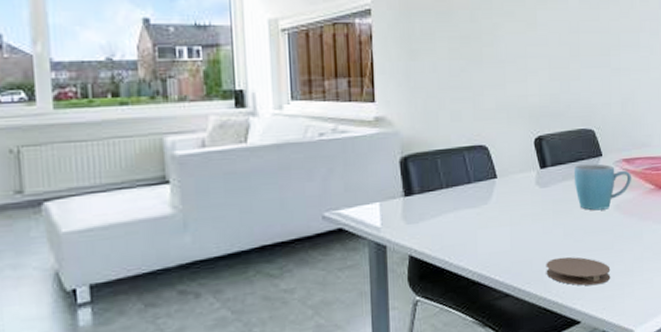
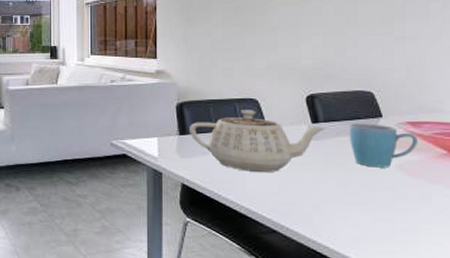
teapot: none [416,159,554,231] -> present [190,110,327,173]
coaster: present [546,256,611,286] -> none [316,206,391,239]

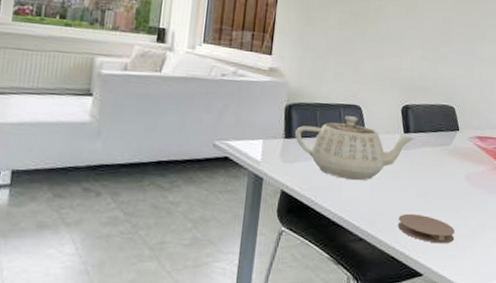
coaster: none [316,206,391,239] -> present [397,213,455,244]
mug: present [349,123,418,168] -> none [432,135,483,178]

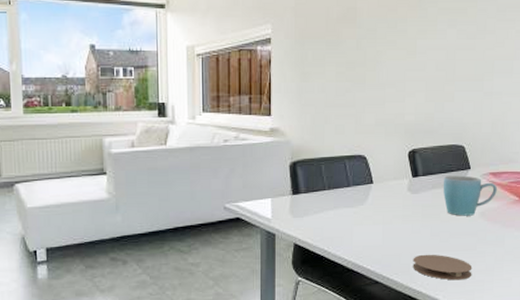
teapot: present [295,116,415,181] -> none [302,166,425,228]
mug: none [432,135,483,178] -> present [443,175,497,216]

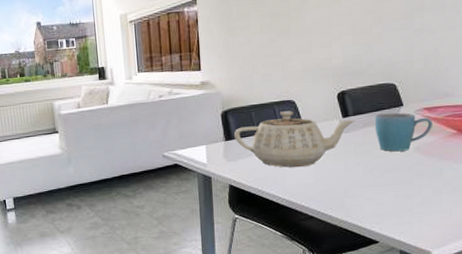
teapot: none [302,166,425,228] -> present [234,111,356,168]
coaster: present [413,254,472,281] -> none [347,189,409,213]

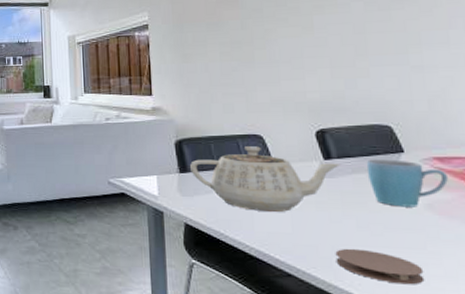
coaster: none [347,189,409,213] -> present [335,248,425,285]

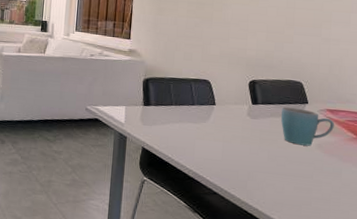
teapot: present [190,146,341,213] -> none [152,88,264,143]
coaster: present [335,248,425,285] -> none [249,174,309,205]

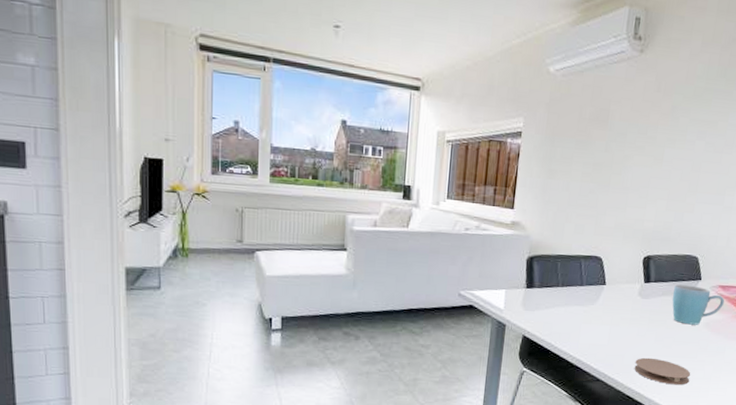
coaster: none [249,174,309,205] -> present [634,357,691,385]

